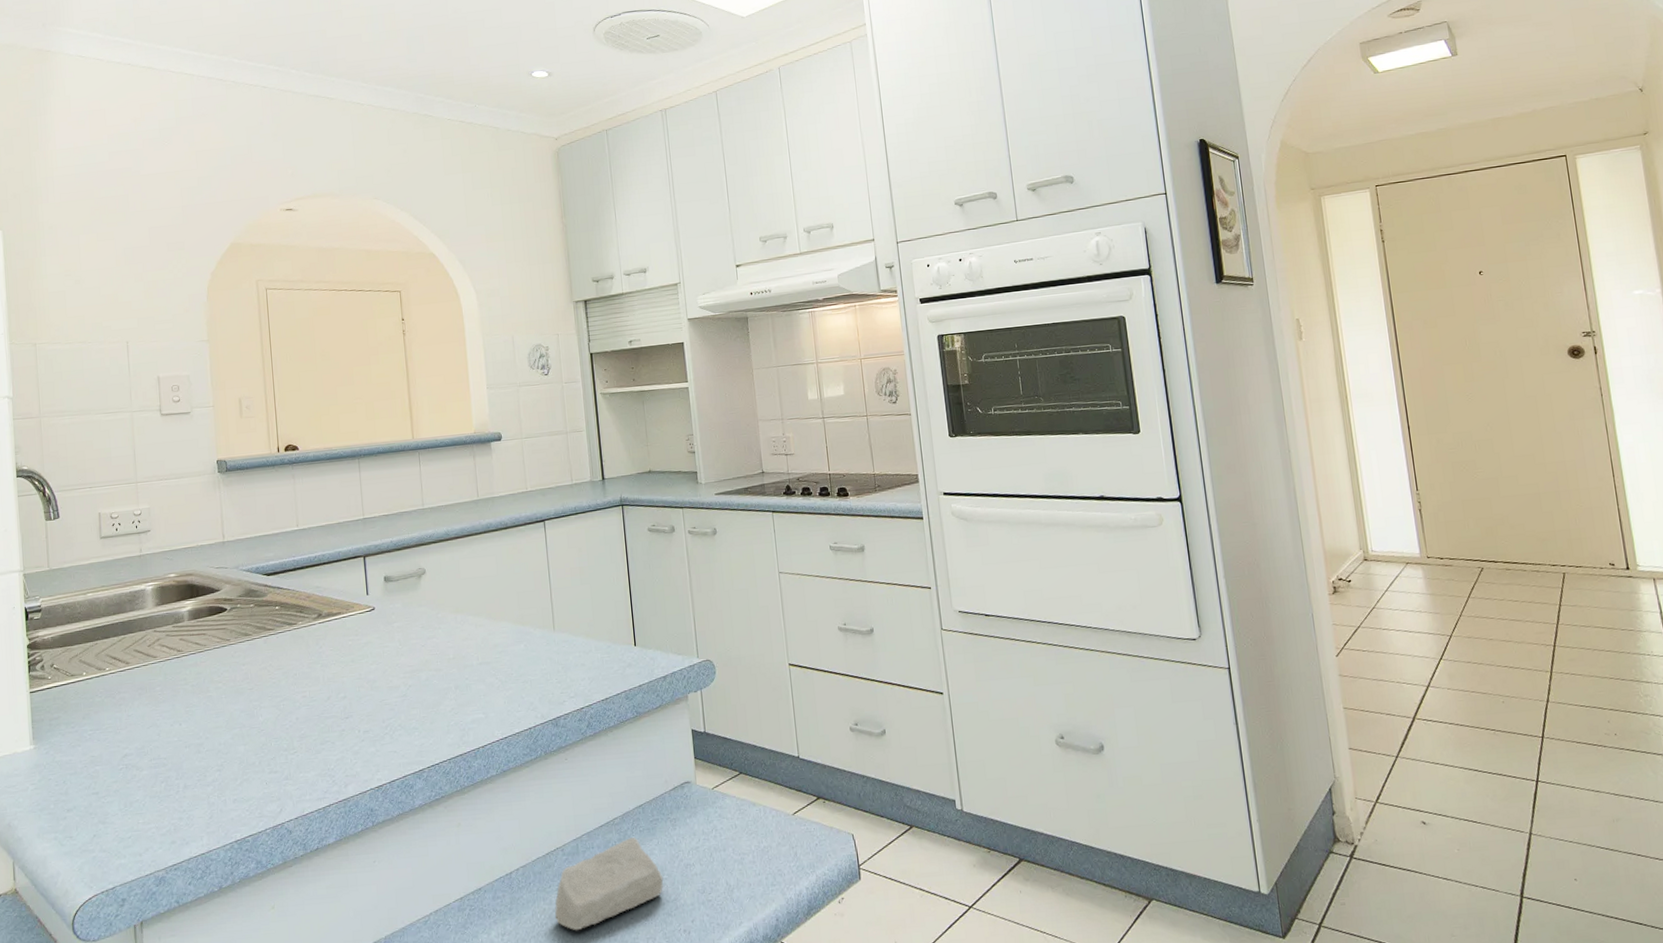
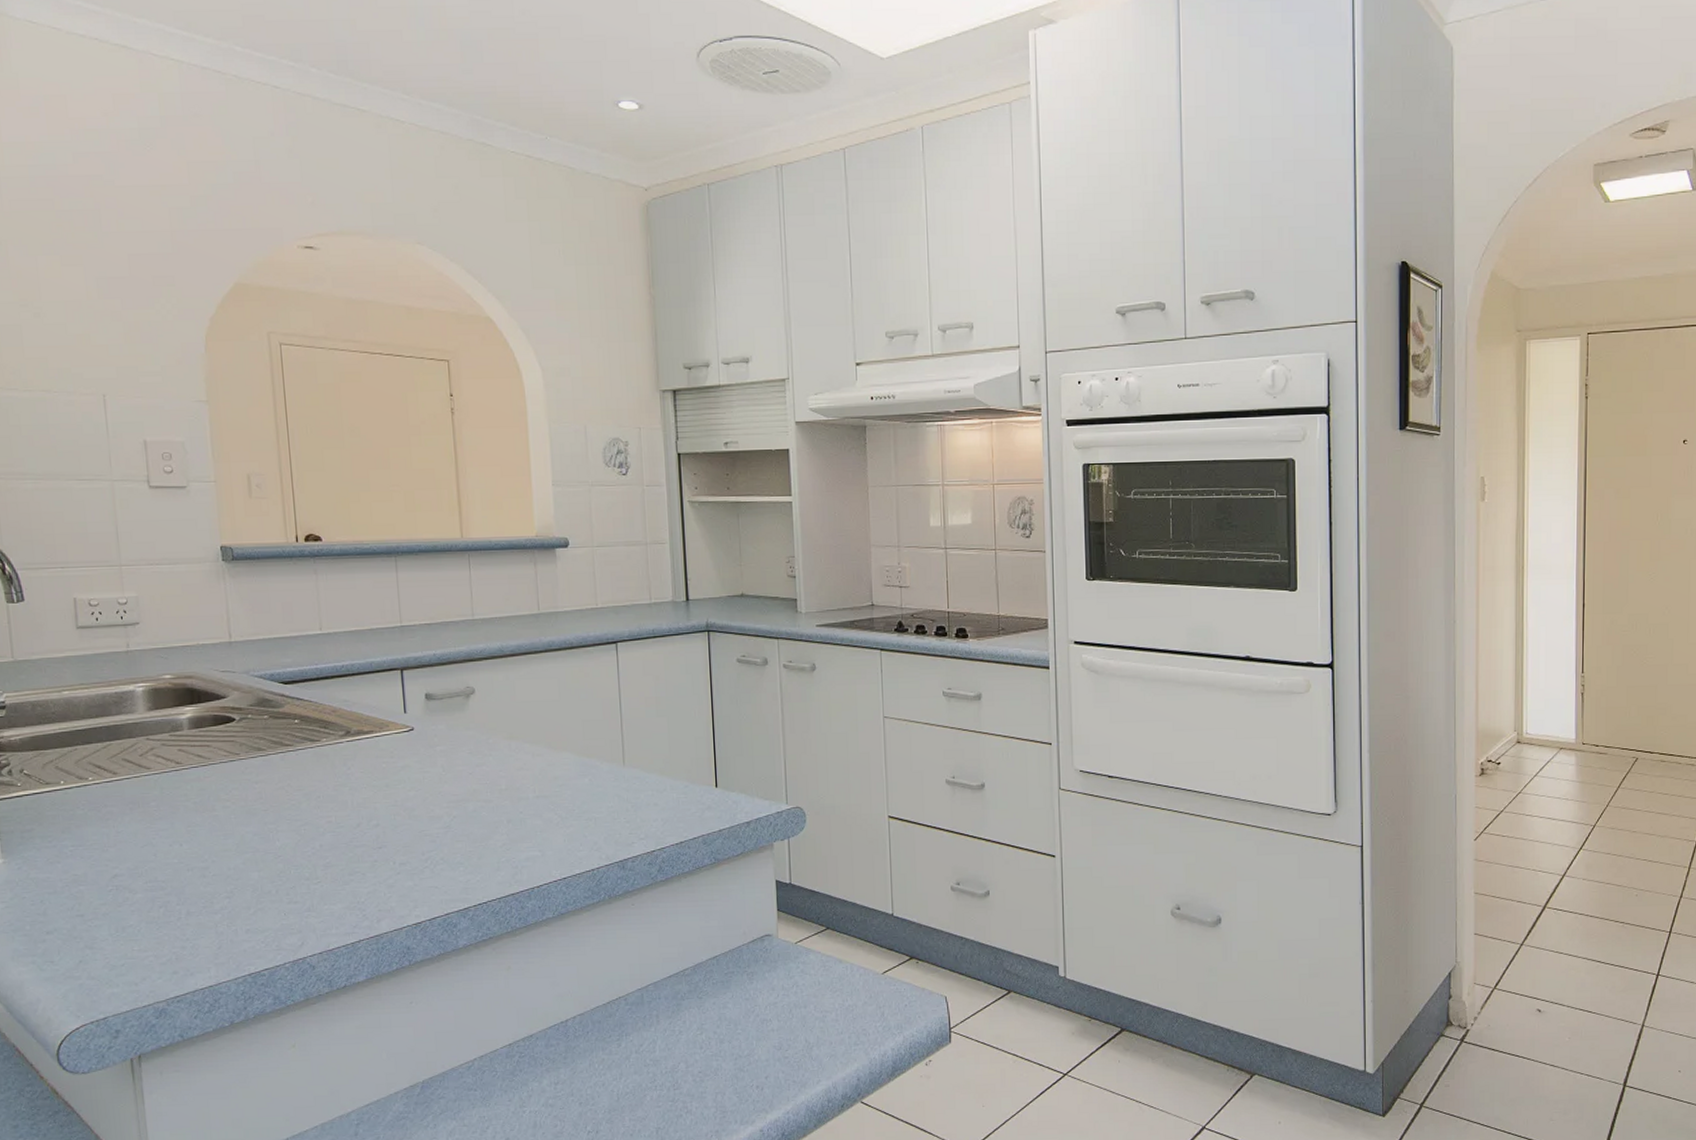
soap bar: present [555,837,664,931] -> none [615,990,737,1083]

